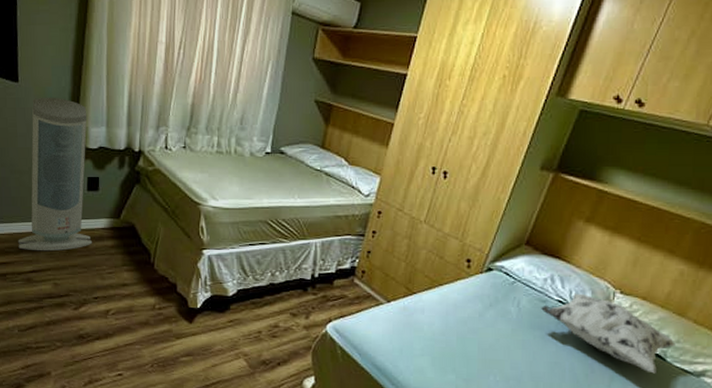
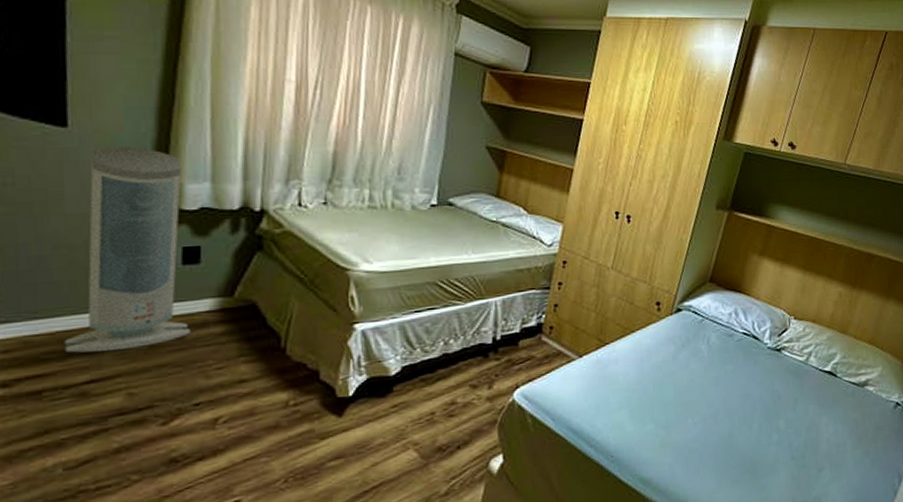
decorative pillow: present [541,293,676,374] -> none [729,323,843,391]

